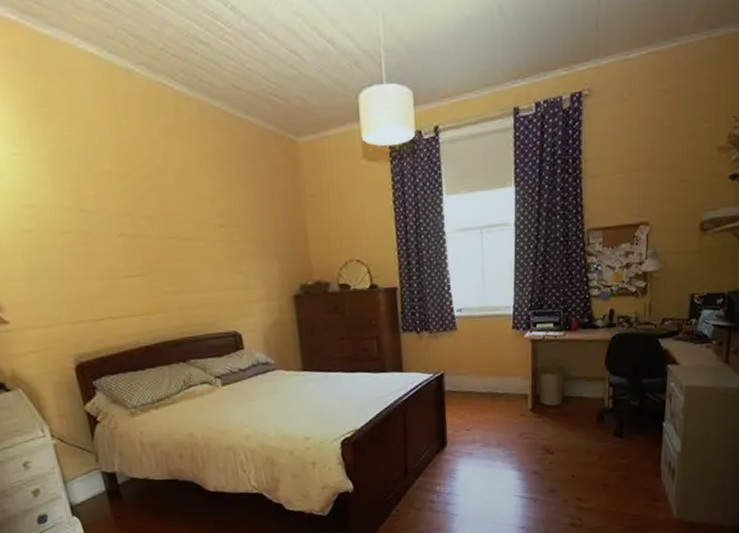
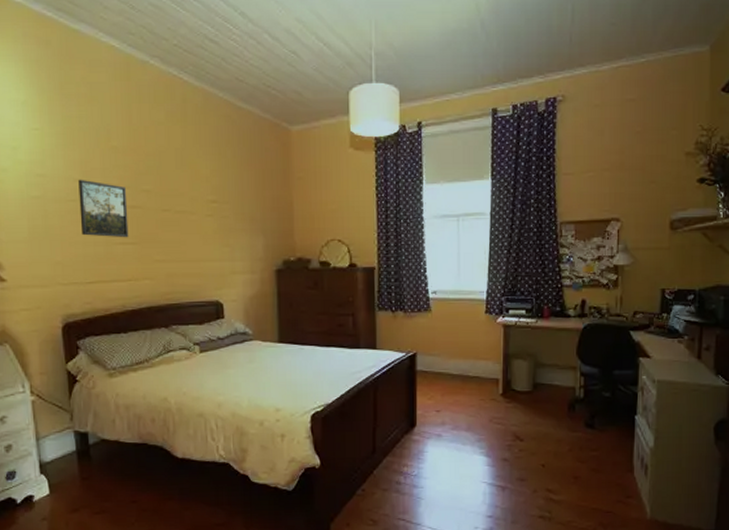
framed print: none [72,208,134,271] -> present [78,179,129,238]

